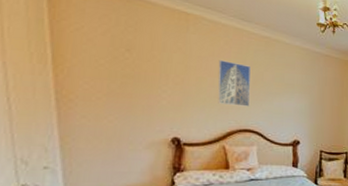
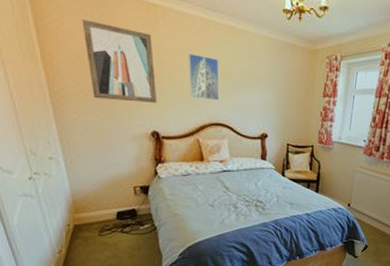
wall art: none [104,24,182,108] -> present [82,20,157,103]

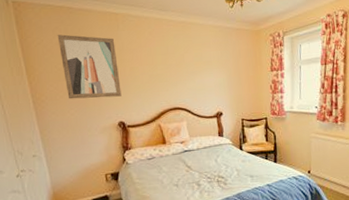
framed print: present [188,53,220,101] -> none [146,49,176,88]

